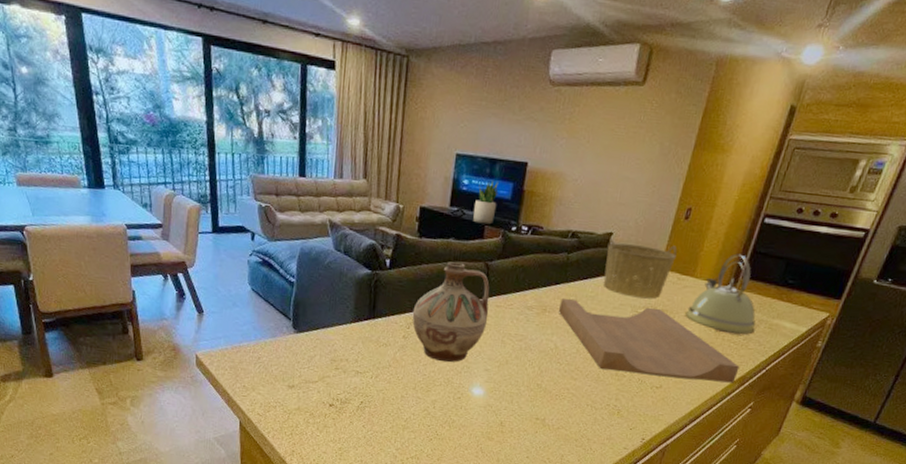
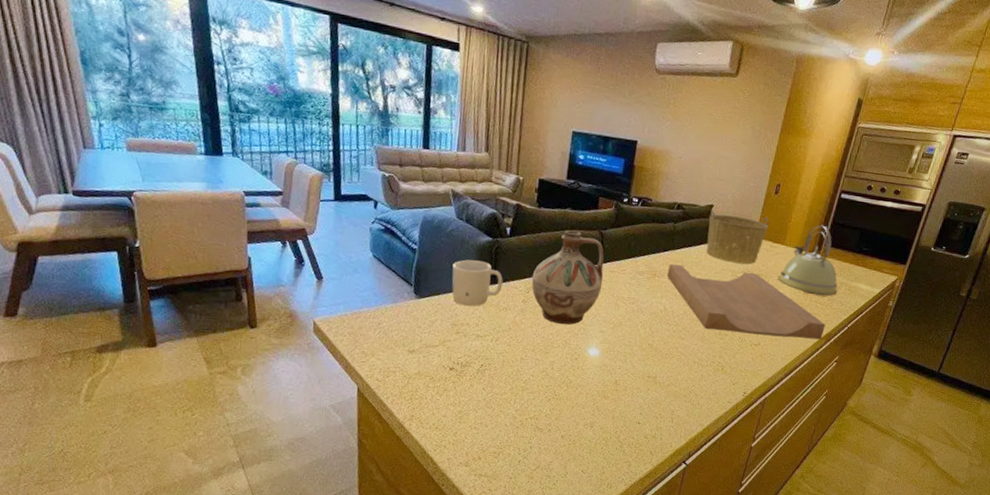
mug: none [330,293,383,342] -> present [451,259,503,306]
planter: present [473,180,499,225] -> none [588,156,611,196]

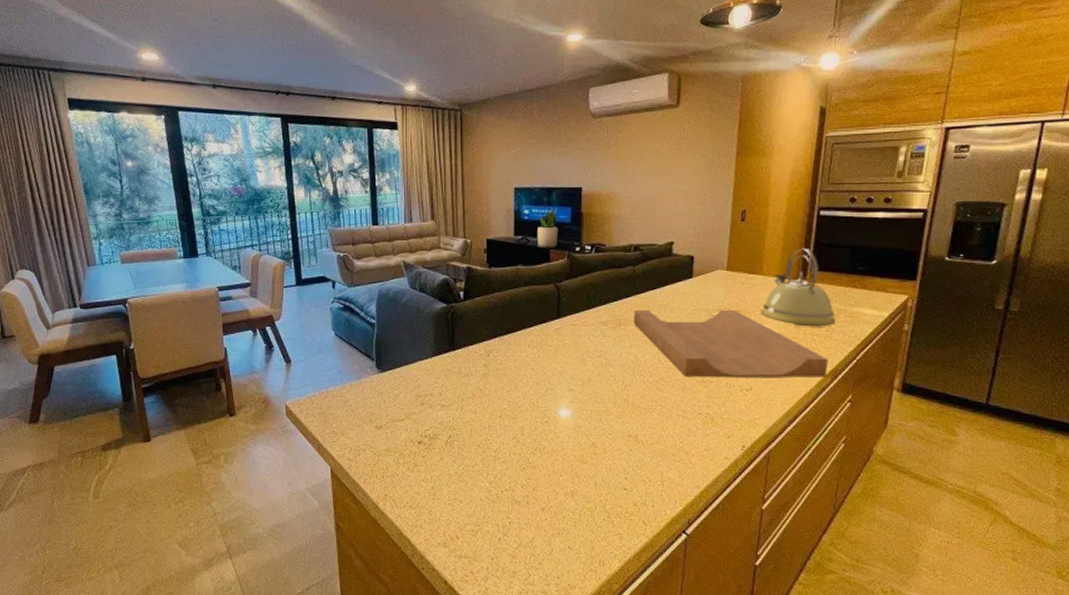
mug: present [451,259,503,306] -> none [411,328,462,375]
ceramic jug: present [531,230,604,325] -> none [490,287,565,387]
planter: none [588,156,611,196] -> present [536,207,559,248]
basket: present [706,211,769,265] -> none [670,247,740,301]

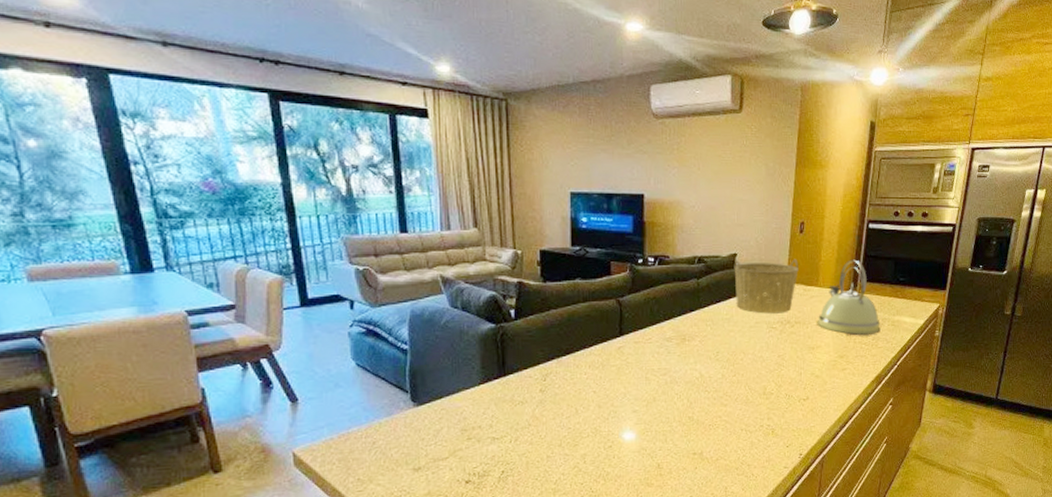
planter: present [536,207,559,248] -> none [596,215,620,260]
cutting board: present [634,309,828,377] -> none [698,321,874,390]
basket: none [670,247,740,301] -> present [734,259,799,314]

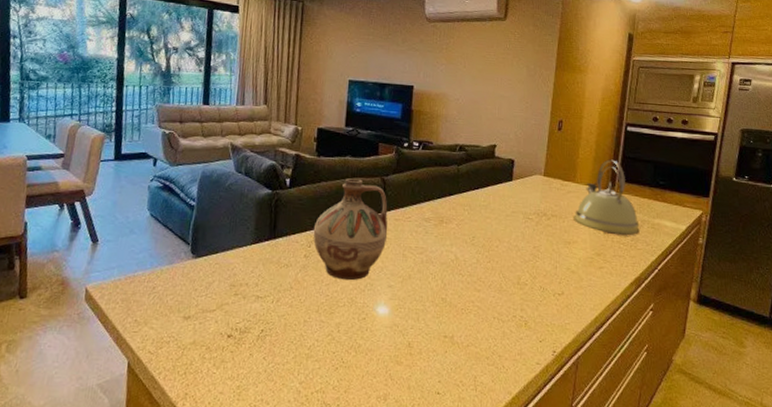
ceramic jug: none [547,303,628,411] -> present [313,178,388,281]
basket: present [734,259,799,314] -> none [493,151,556,206]

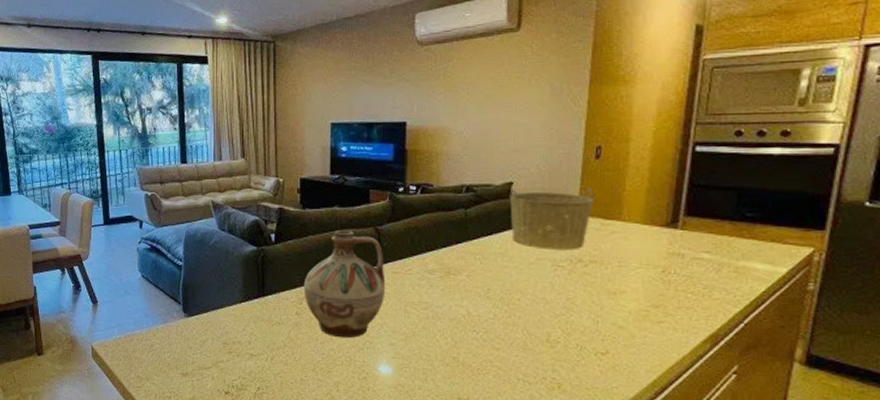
basket: none [493,151,556,206] -> present [509,188,594,250]
kettle: present [574,159,640,235] -> none [620,189,716,282]

